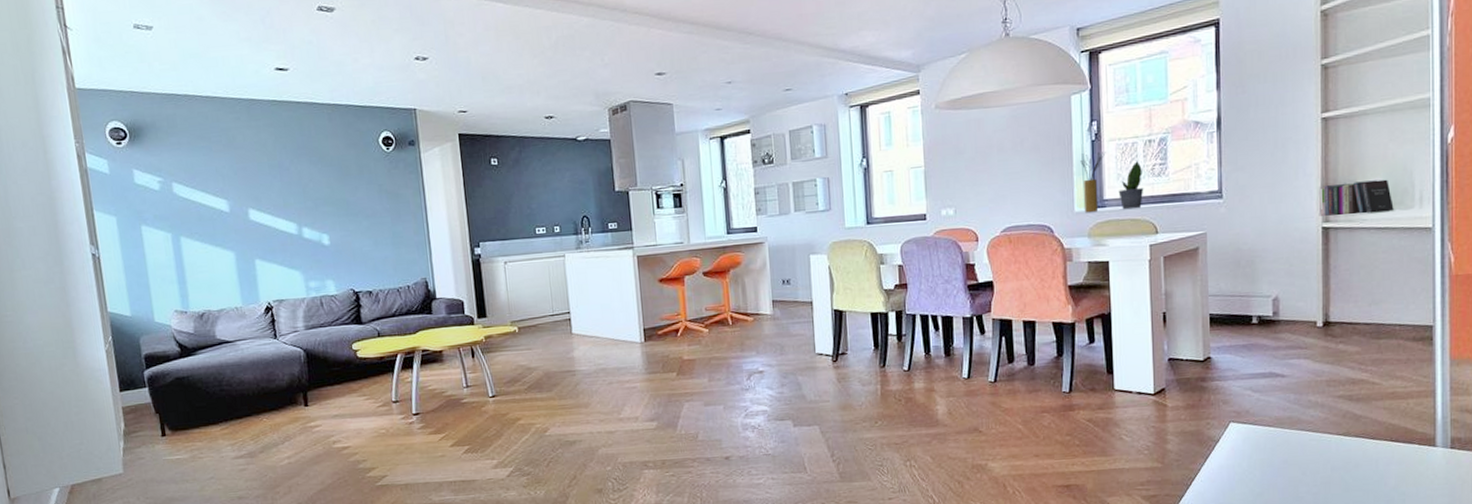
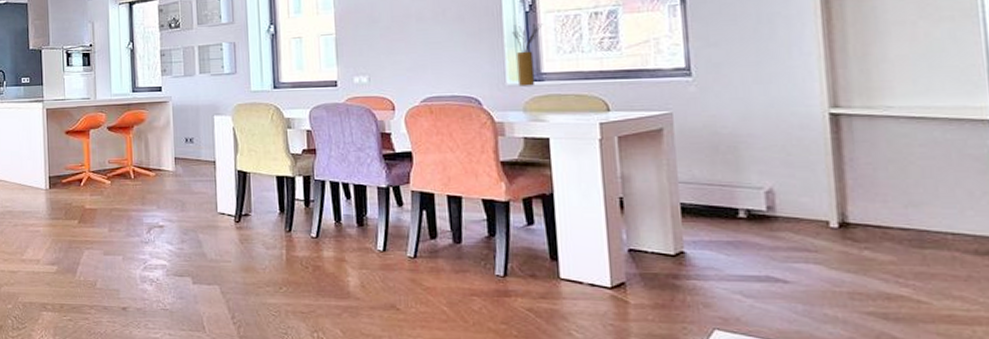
potted plant: present [1118,161,1144,210] -> none [559,34,591,85]
books: present [1321,179,1394,216] -> none [826,61,932,101]

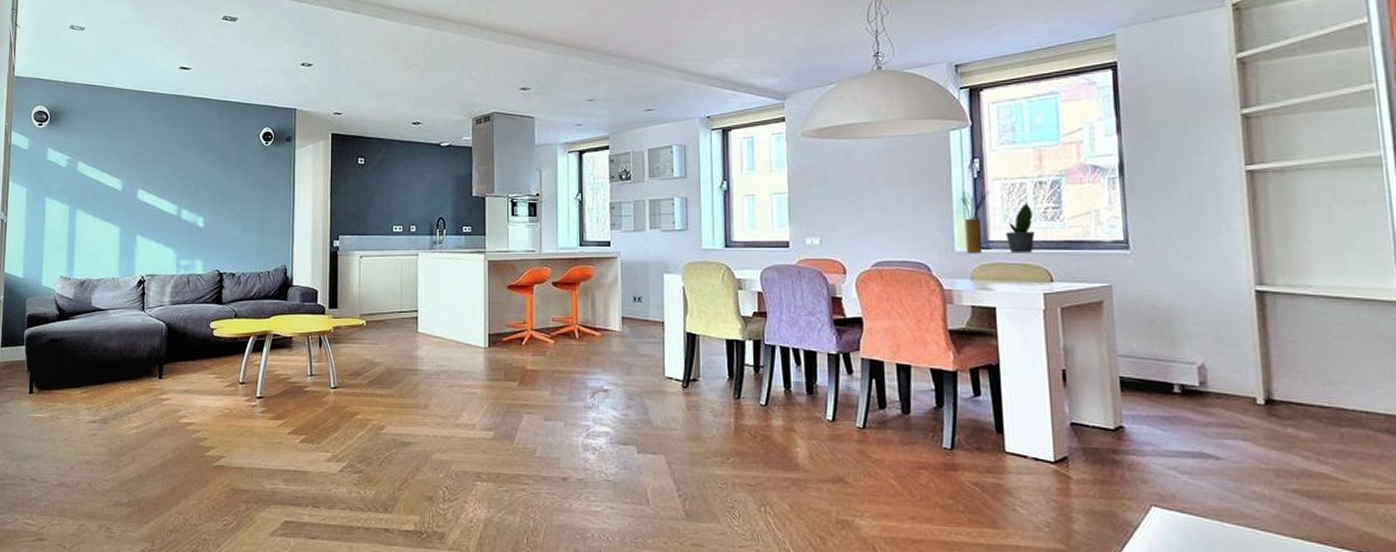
potted plant: none [559,34,591,85] -> present [1005,203,1036,253]

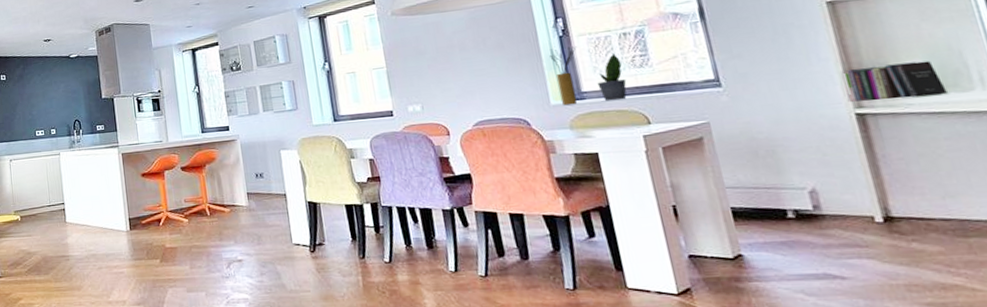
books: none [1252,242,1347,279] -> present [845,60,948,102]

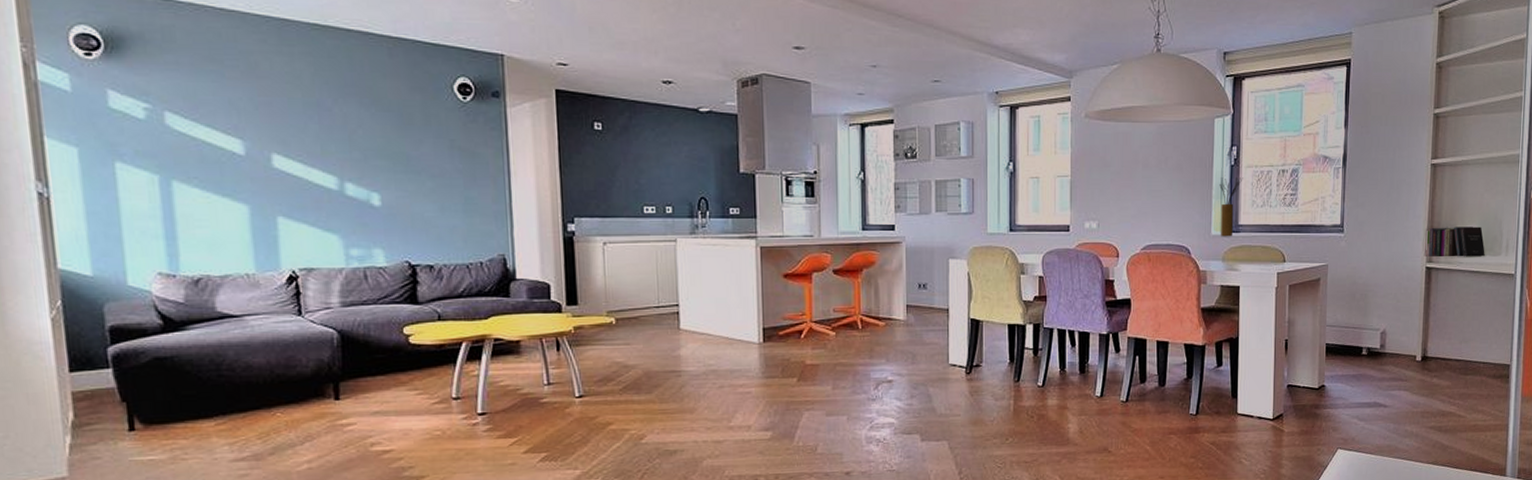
potted plant: present [597,54,627,102] -> none [1252,190,1276,237]

